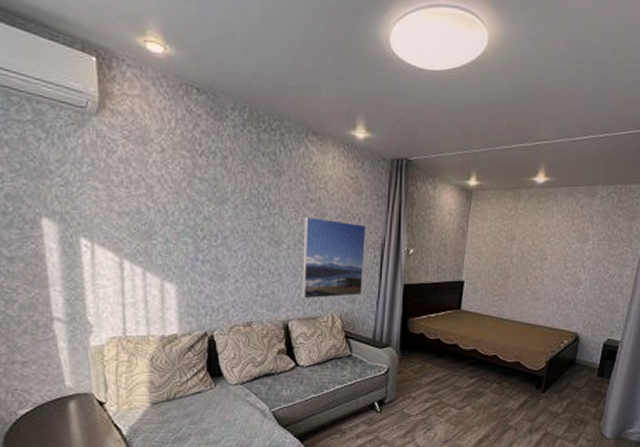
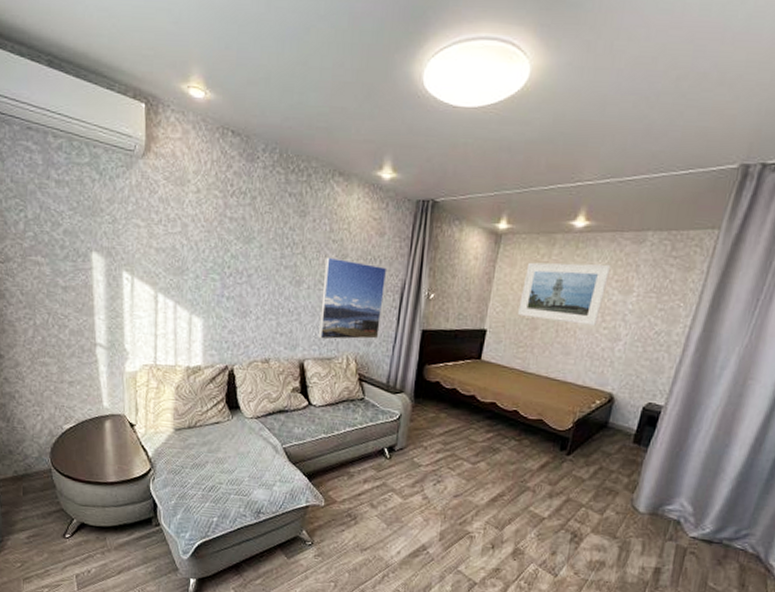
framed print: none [492,216,570,273] -> present [518,262,611,327]

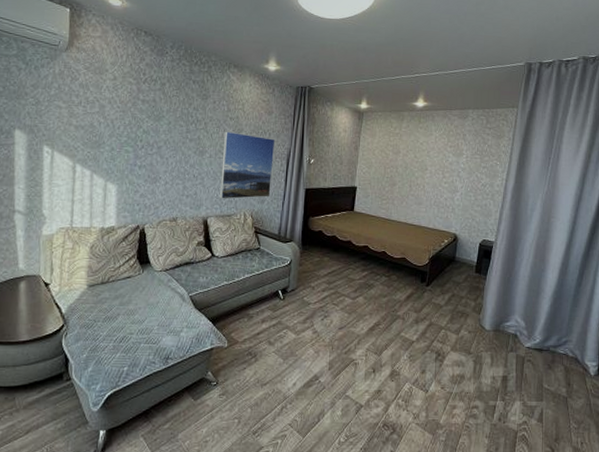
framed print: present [518,262,611,327] -> none [380,133,446,182]

